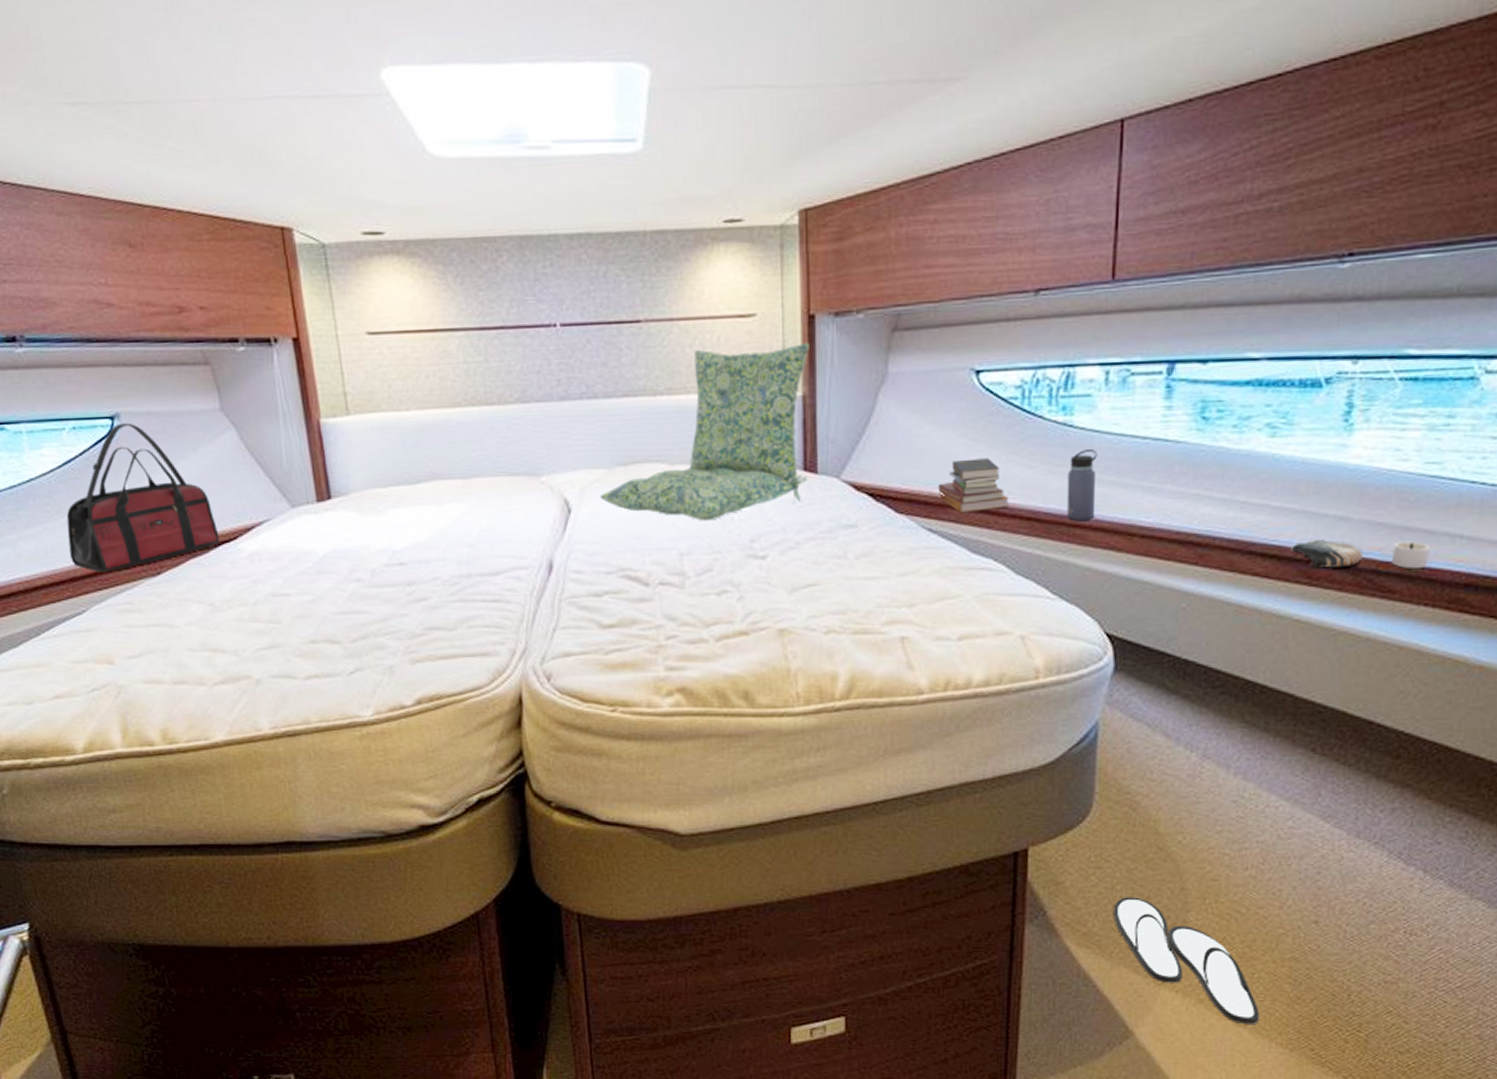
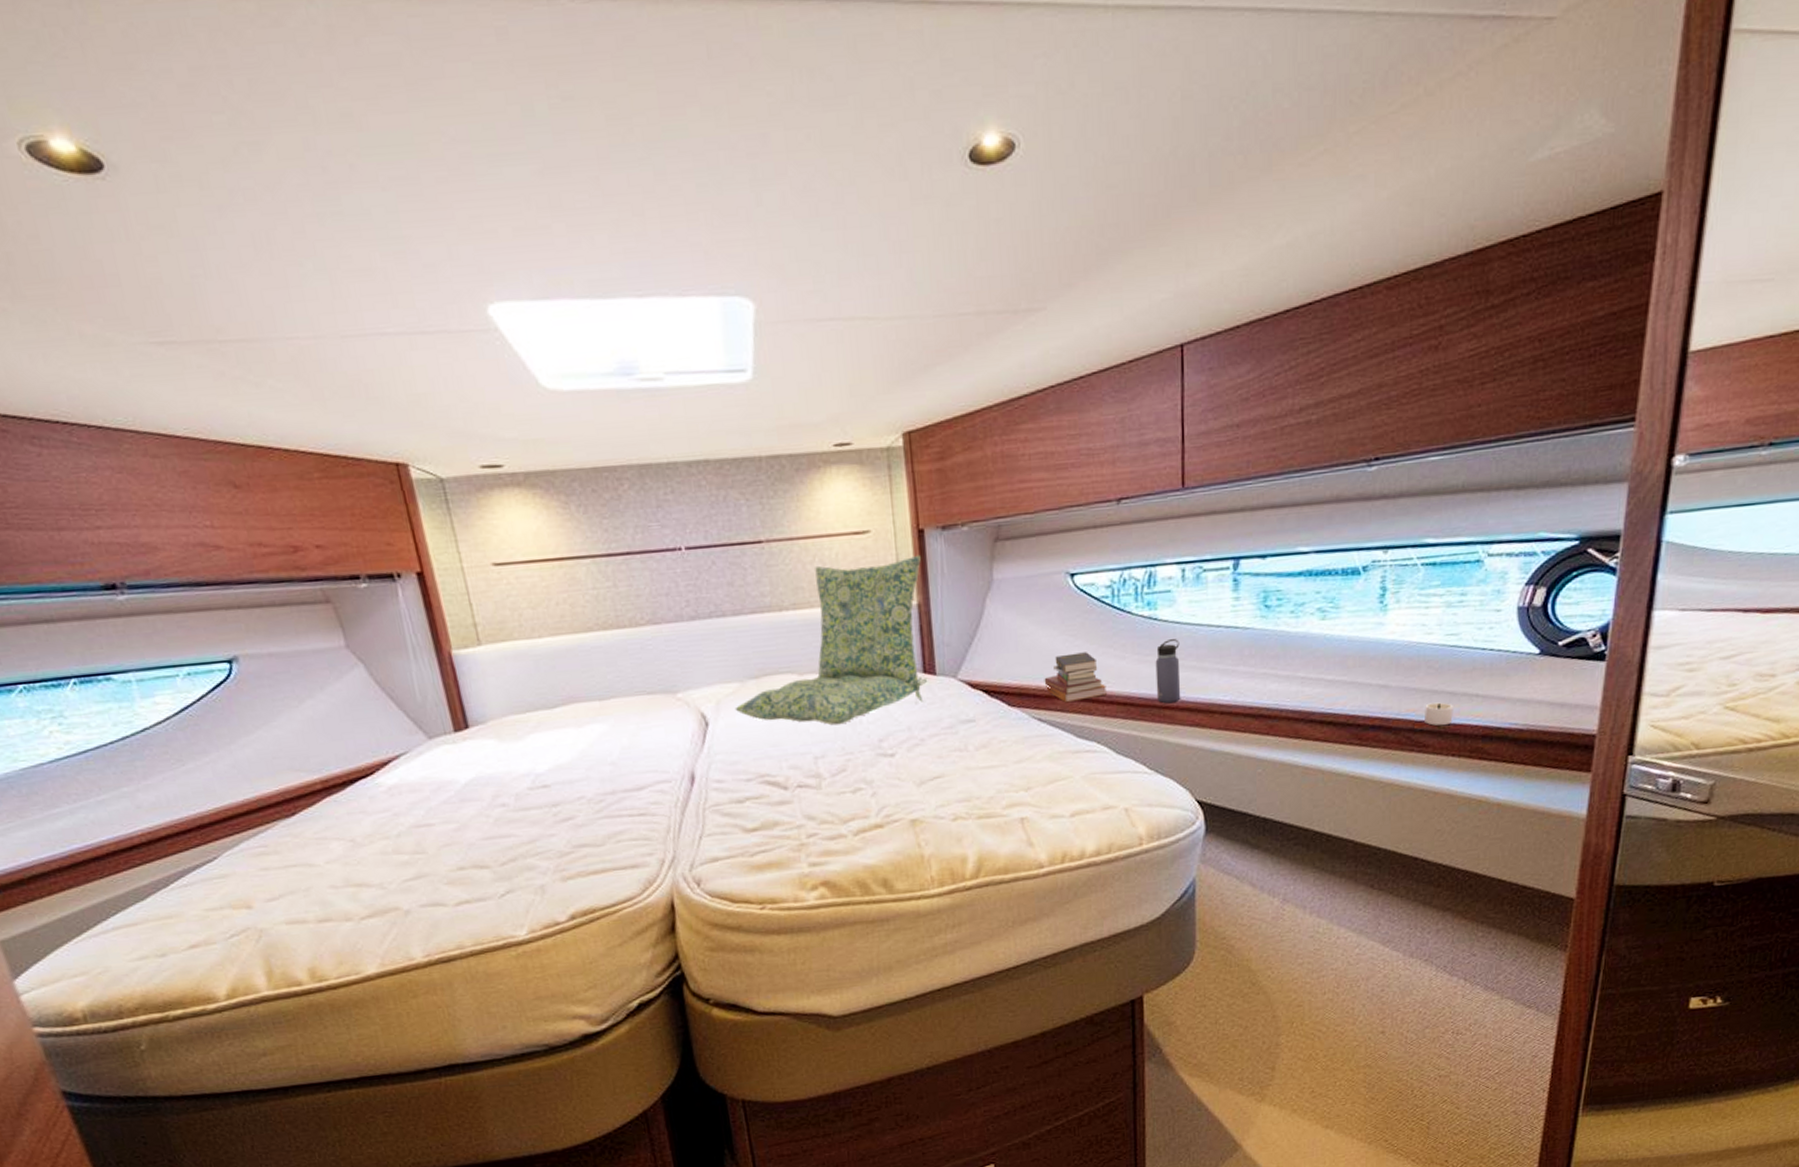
duffel bag: present [66,422,220,573] -> none [187,665,356,818]
slippers: present [1113,897,1260,1025] -> none [1217,1028,1343,1127]
seashell: present [1289,538,1364,570] -> none [1343,705,1402,731]

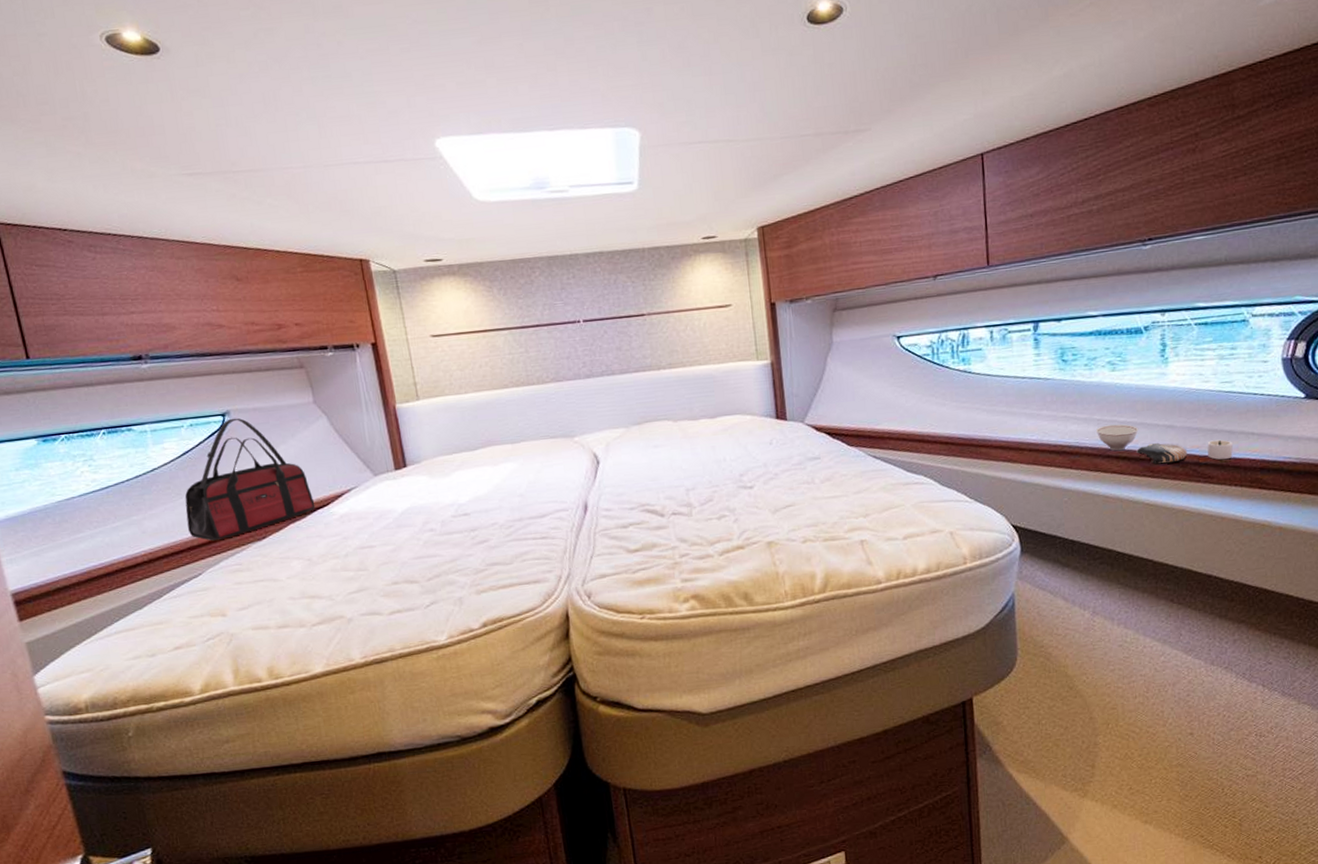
duffel bag: none [187,665,356,818] -> present [184,418,315,541]
seat cushion: present [734,554,928,725] -> none [621,323,780,463]
books: present [1044,652,1107,703] -> none [877,400,931,443]
water bottle: present [1155,639,1181,704] -> none [971,388,995,443]
bowl: none [1300,682,1348,715] -> present [1096,424,1139,451]
seashell: none [1343,705,1402,731] -> present [1135,442,1188,465]

